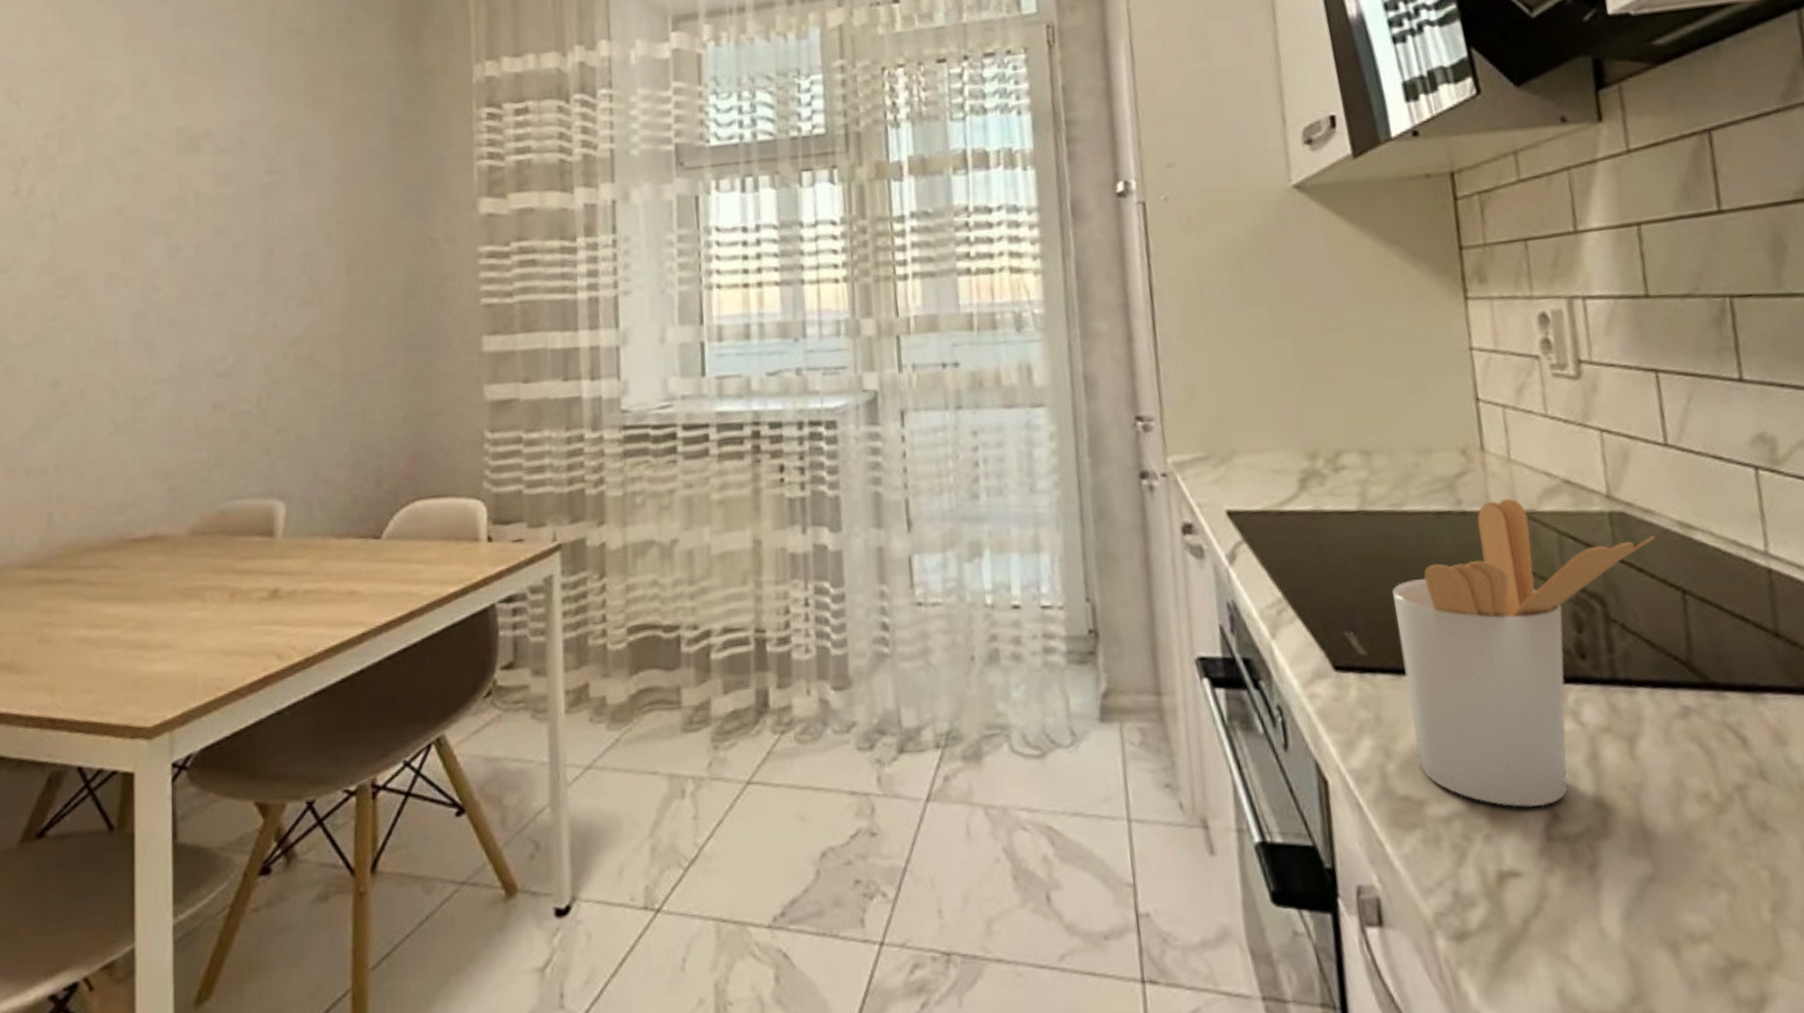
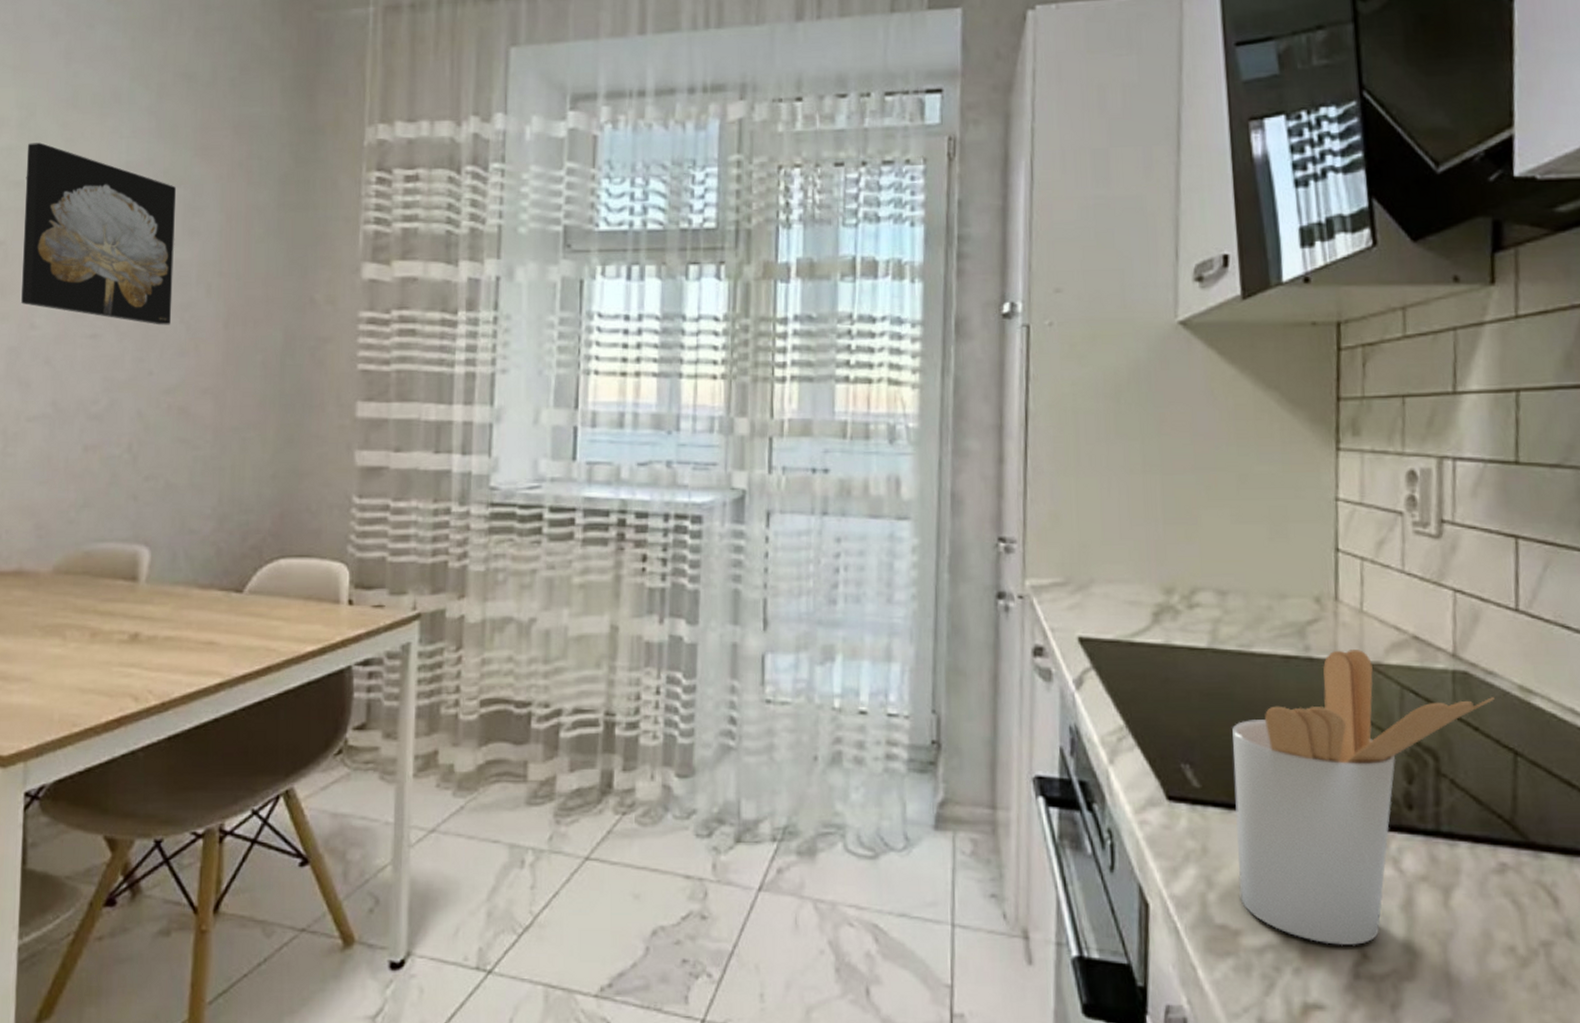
wall art: none [142,108,293,278] -> present [21,142,176,325]

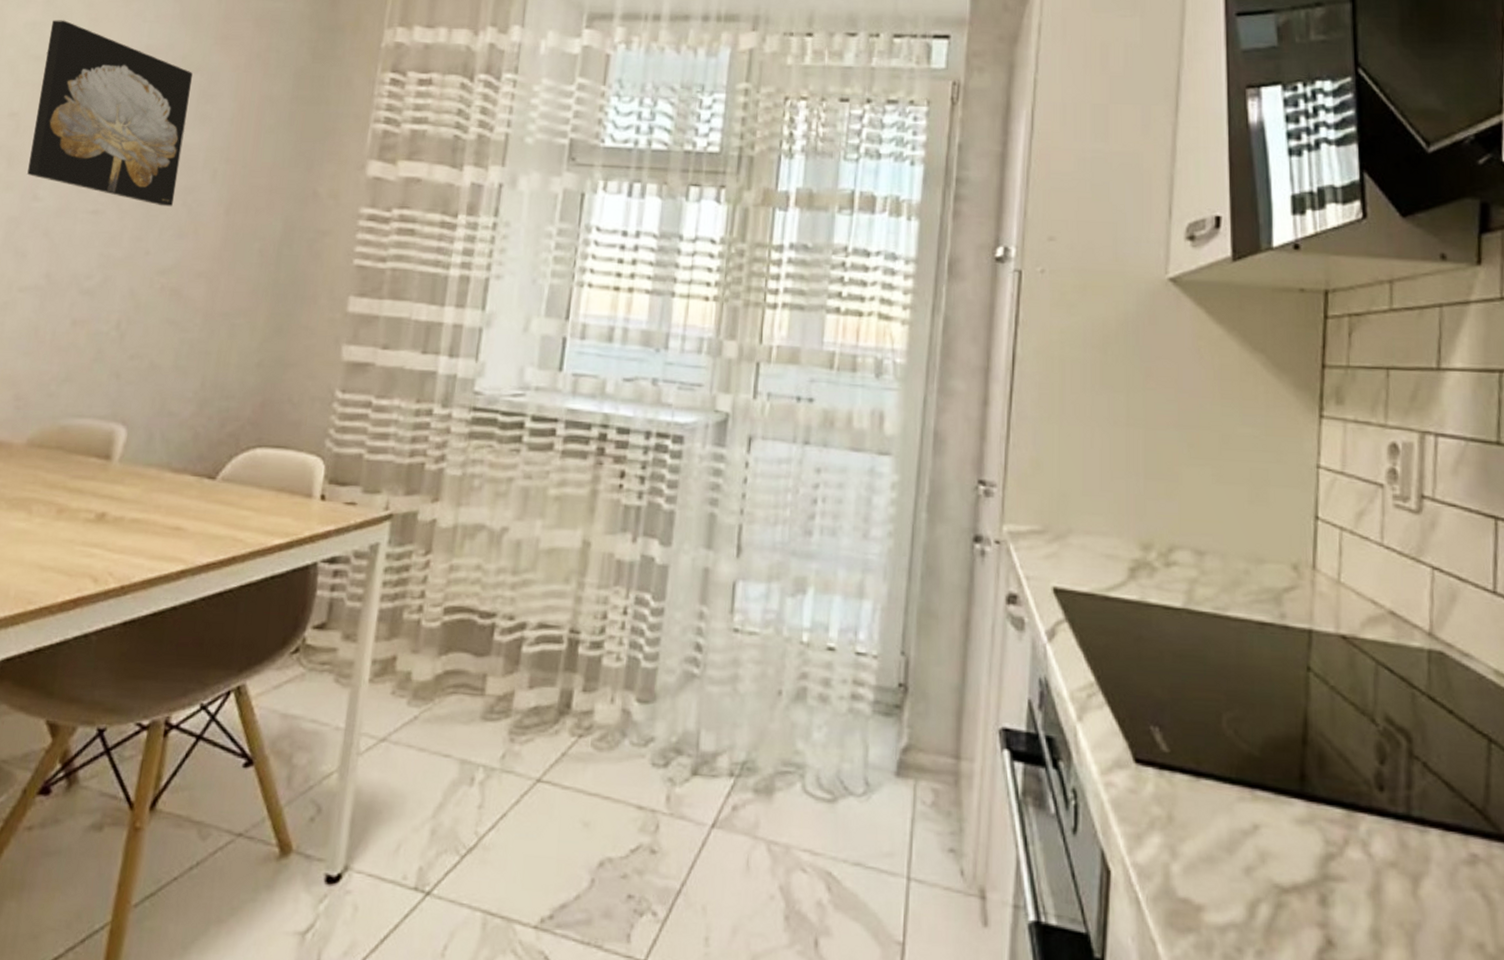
utensil holder: present [1232,650,1494,946] -> none [1203,619,1470,931]

